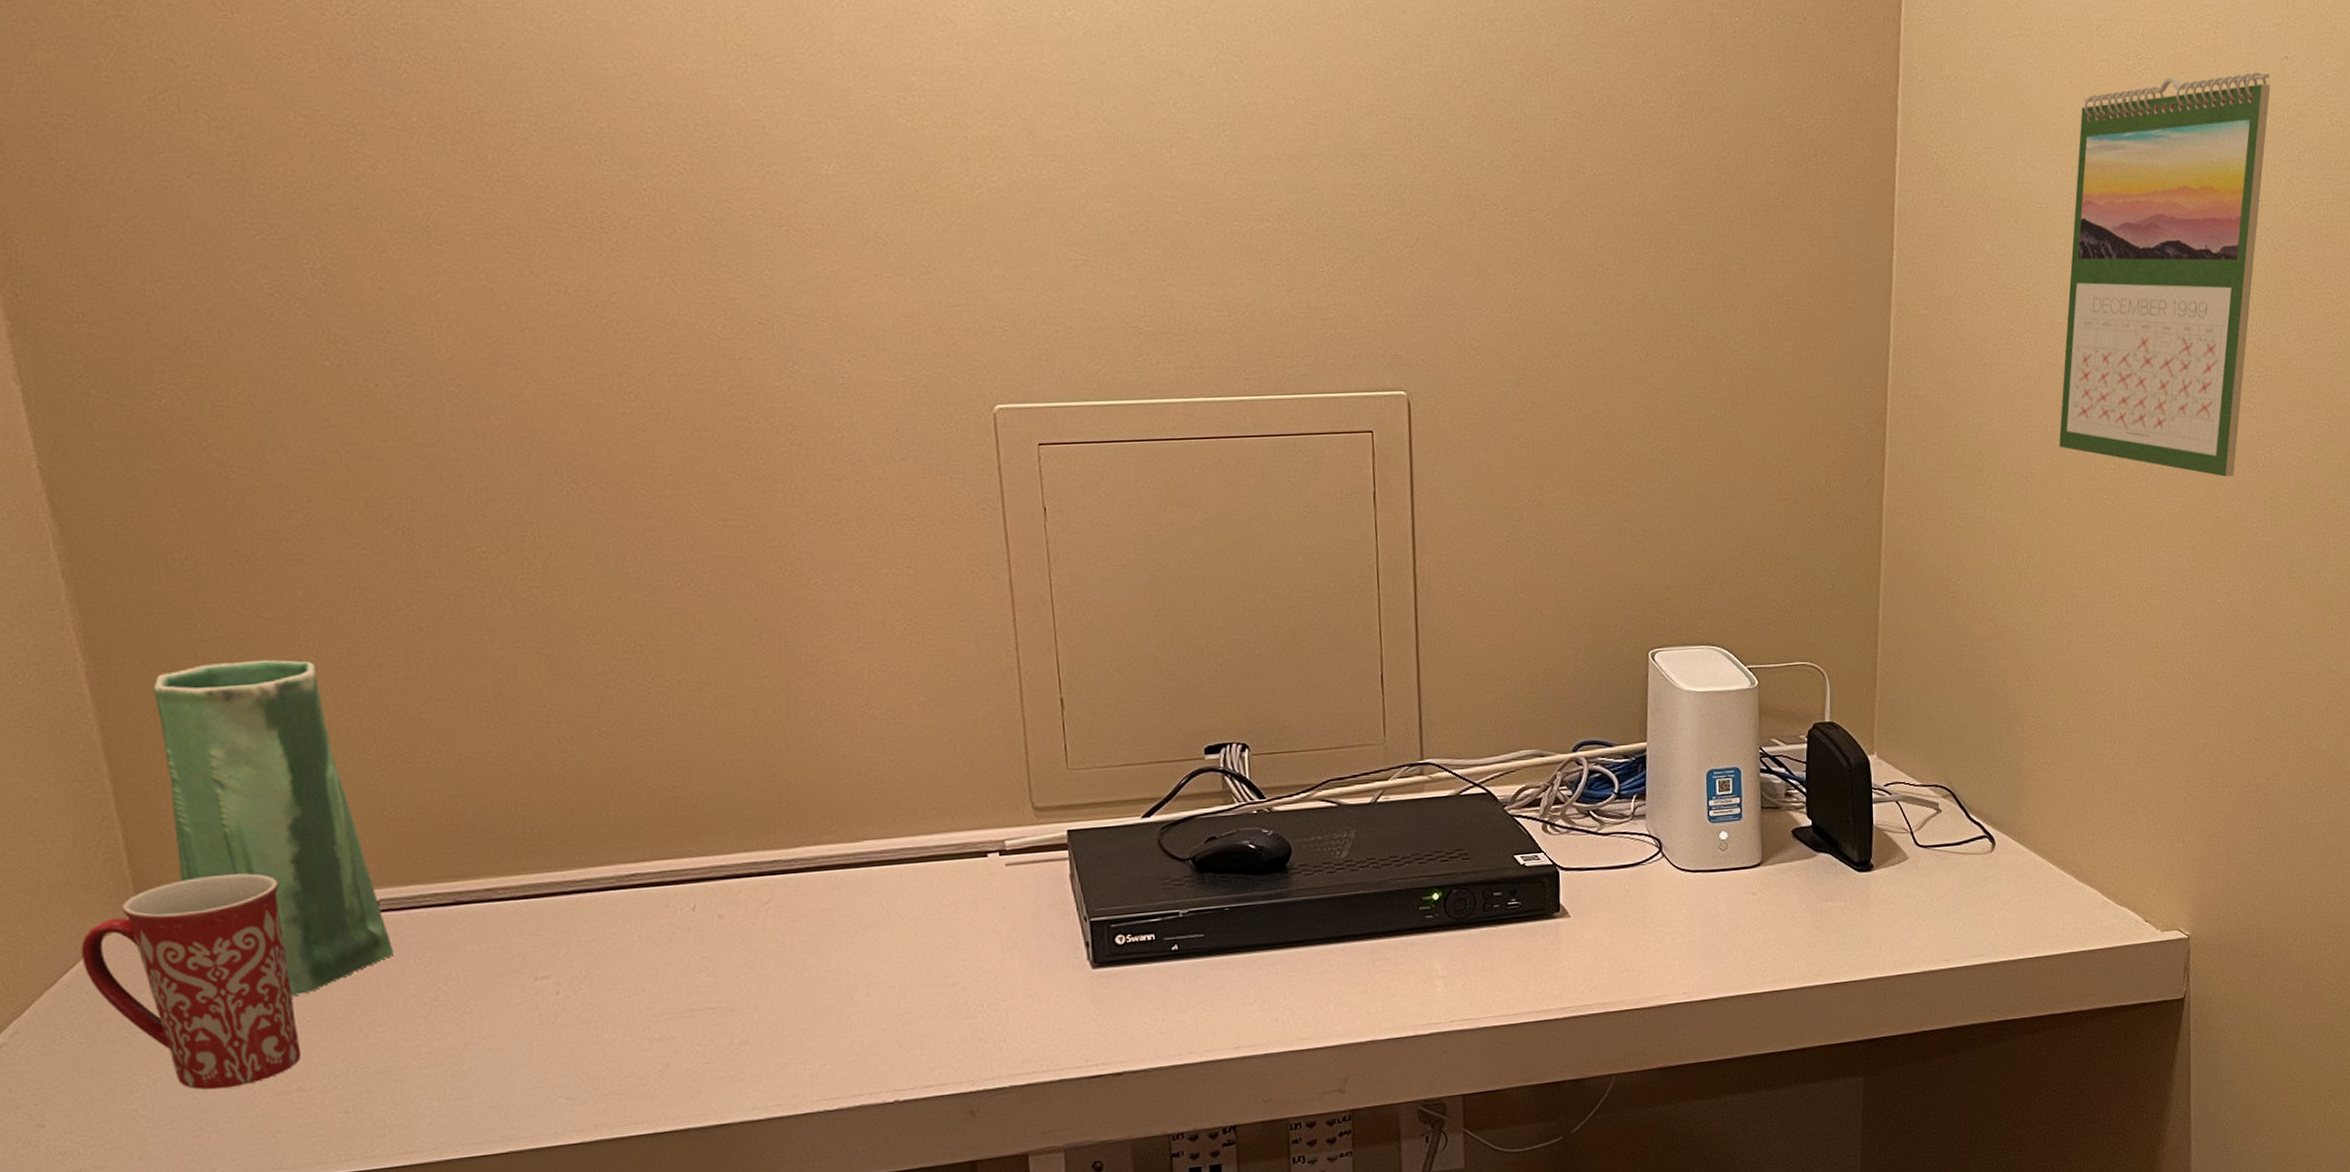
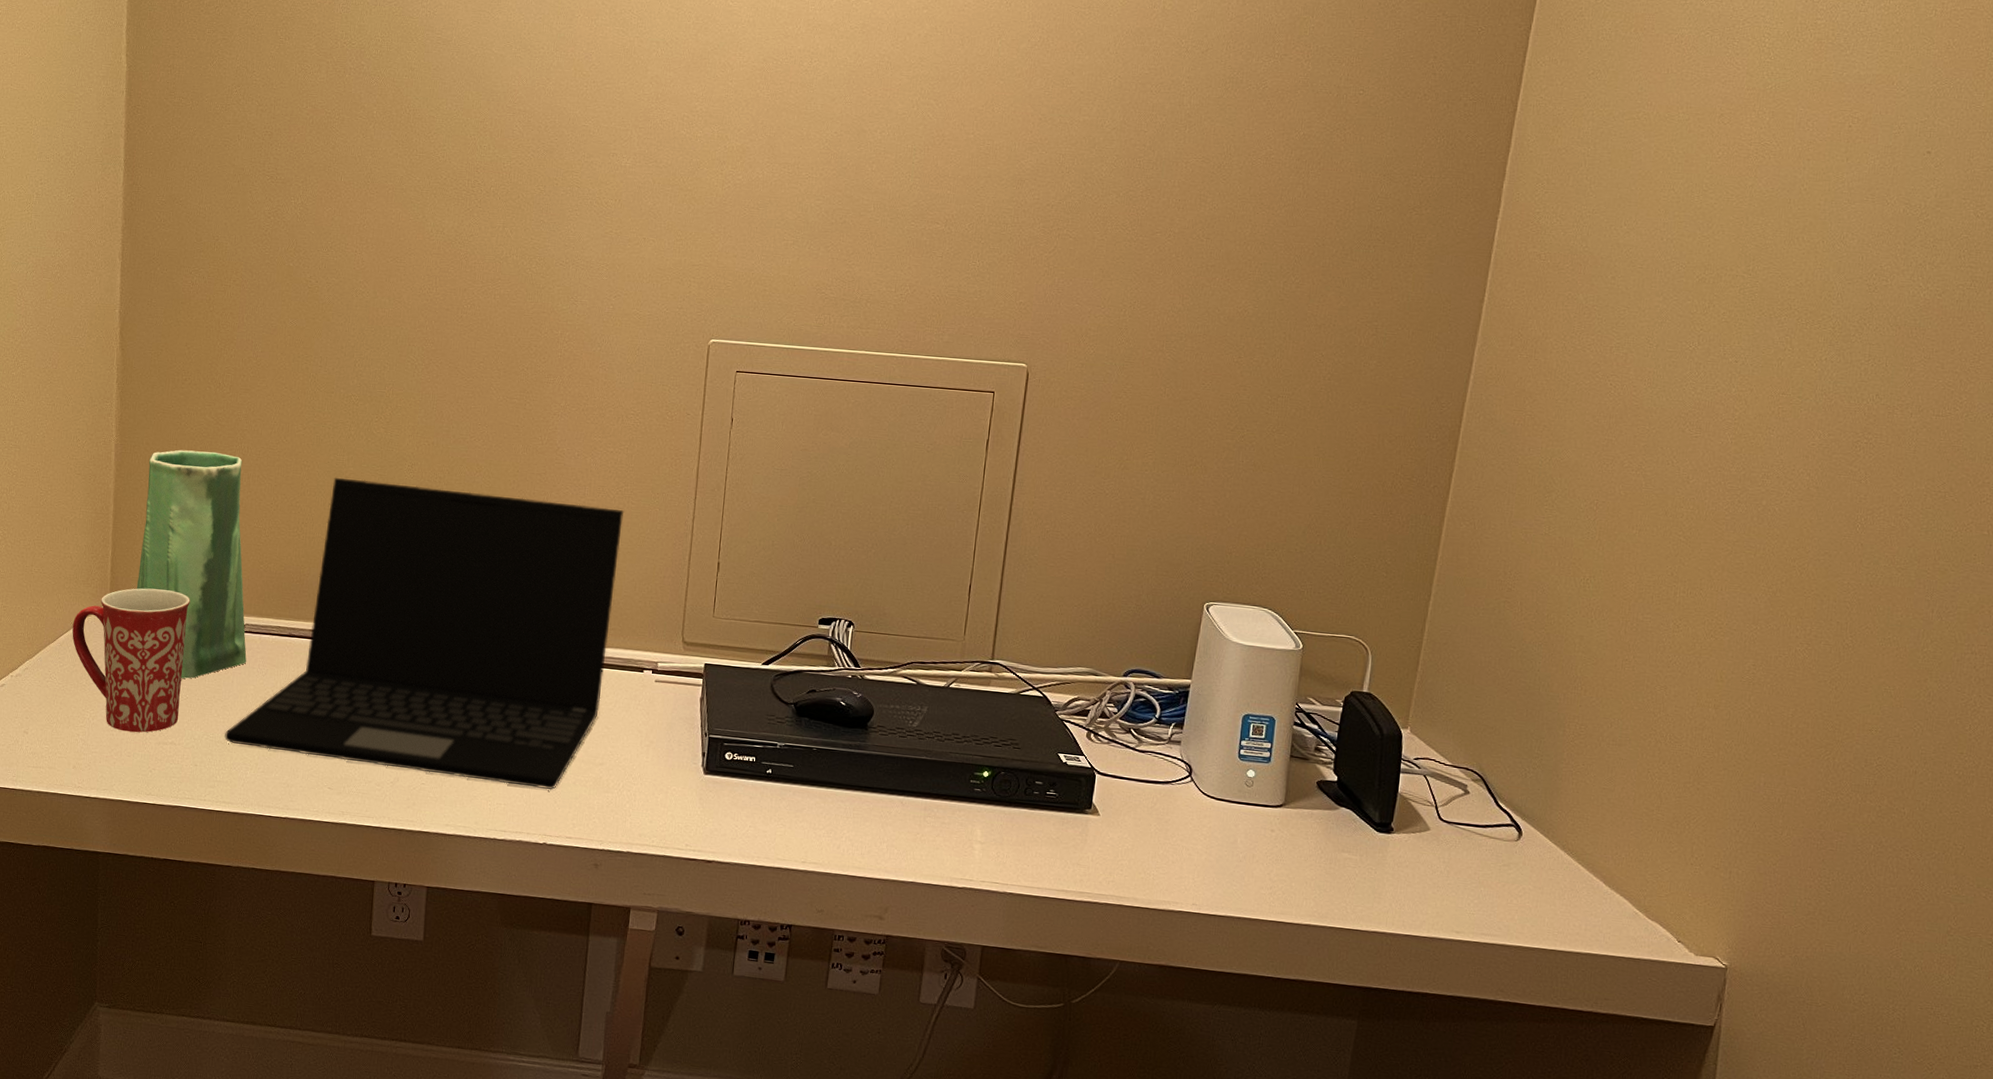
laptop: none [383,650,937,1071] -> present [225,477,625,790]
calendar: present [2059,72,2270,477] -> none [1635,163,1909,533]

